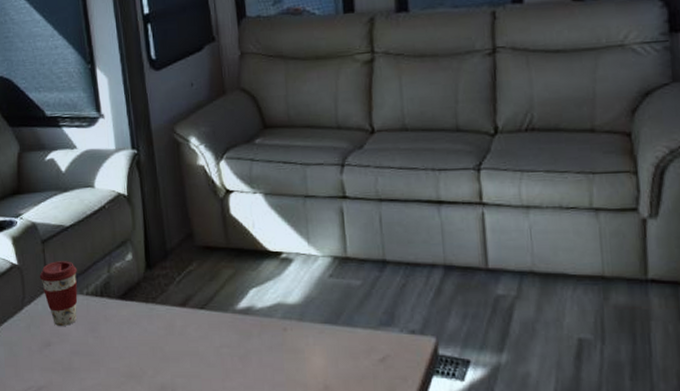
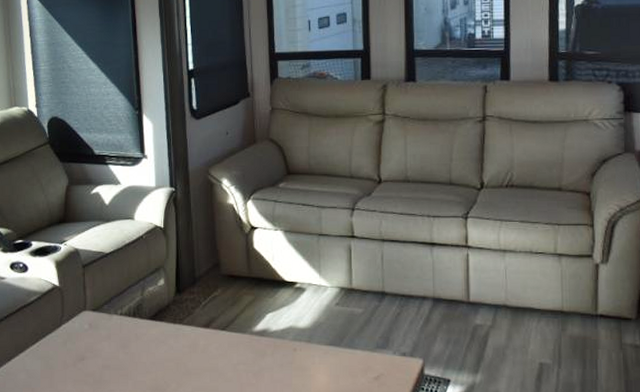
coffee cup: present [39,261,78,326] -> none [78,284,113,342]

